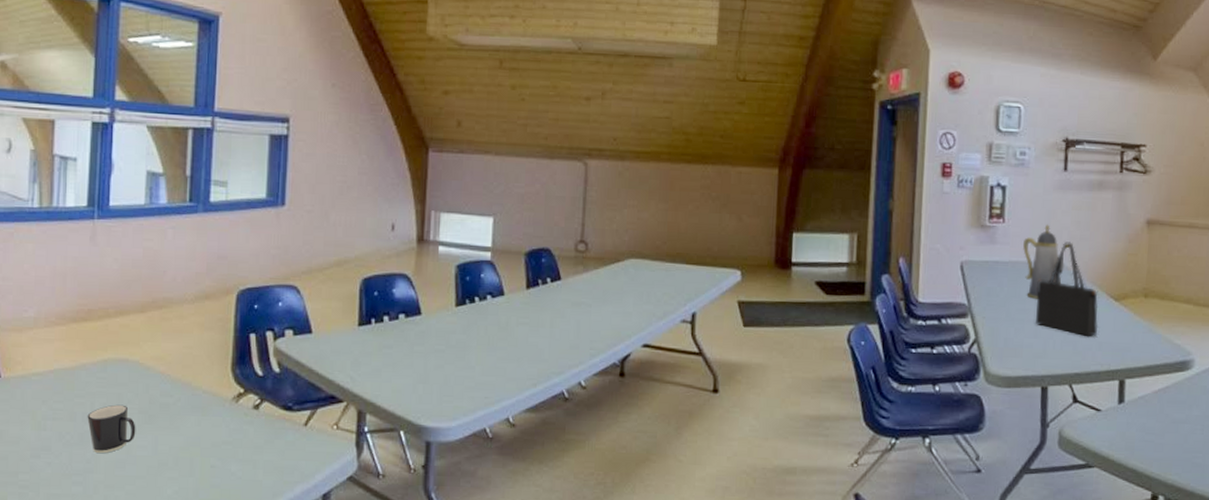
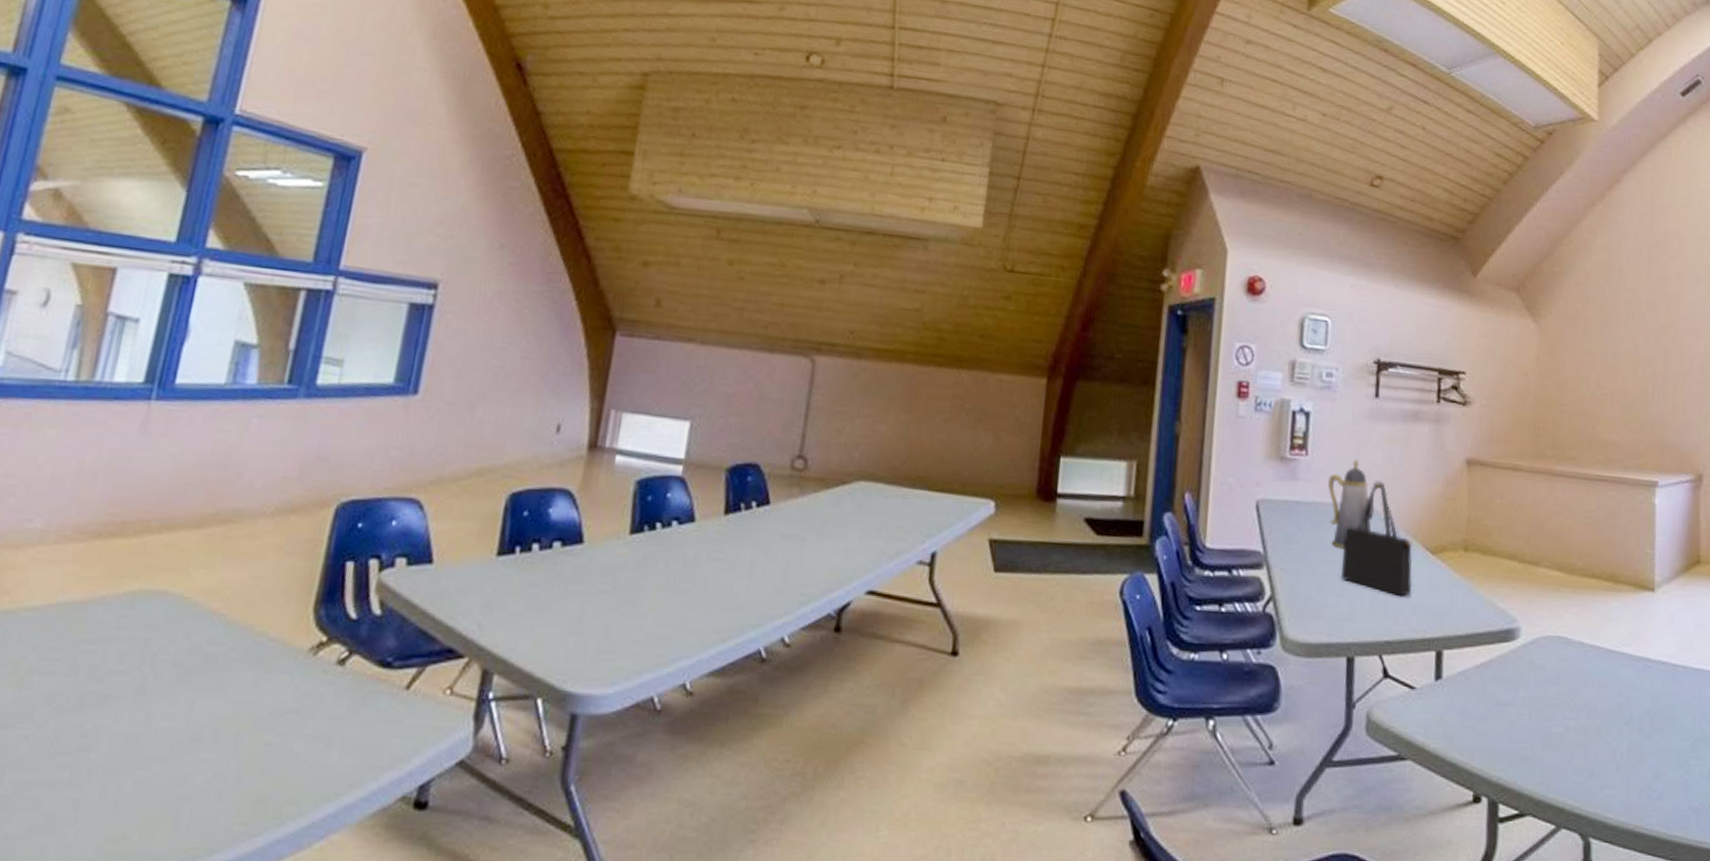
mug: present [87,404,136,454] -> none [94,654,165,724]

